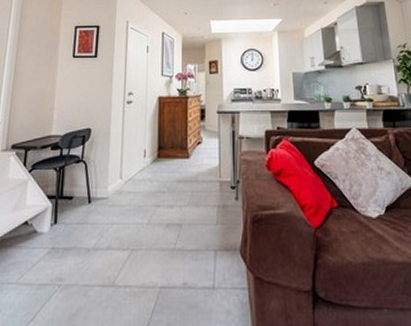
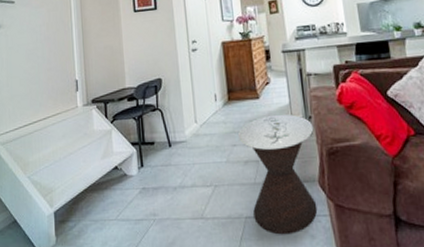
side table: none [162,176,241,309] -> present [237,114,318,235]

